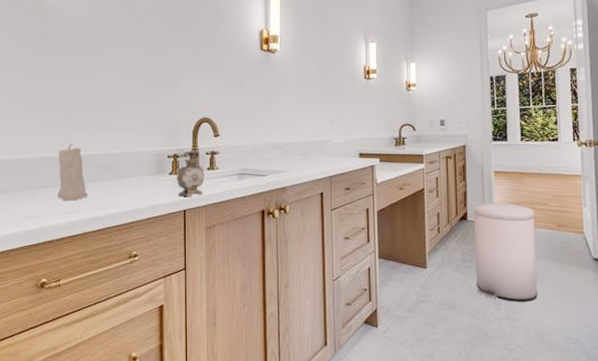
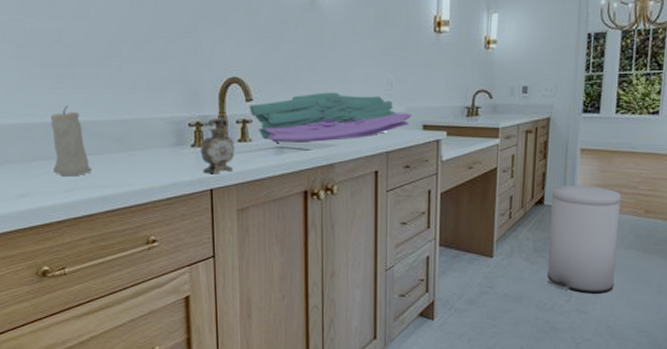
towel: none [216,128,350,170] -> present [249,92,412,142]

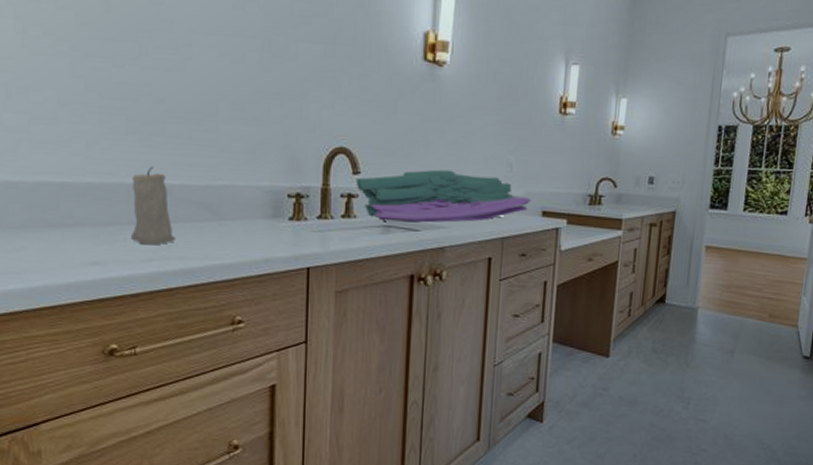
perfume bottle: present [200,118,235,174] -> none [298,189,337,252]
pedal bin: present [547,185,621,294] -> none [665,283,745,401]

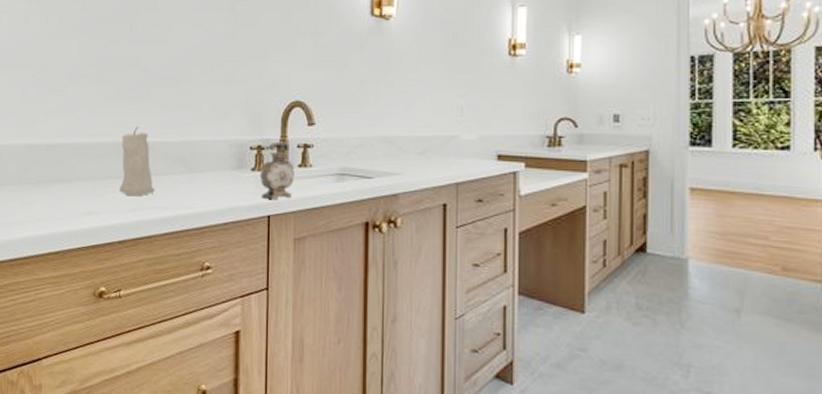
perfume bottle: none [298,189,337,252] -> present [259,141,295,200]
towel: present [356,169,532,223] -> none [311,117,485,170]

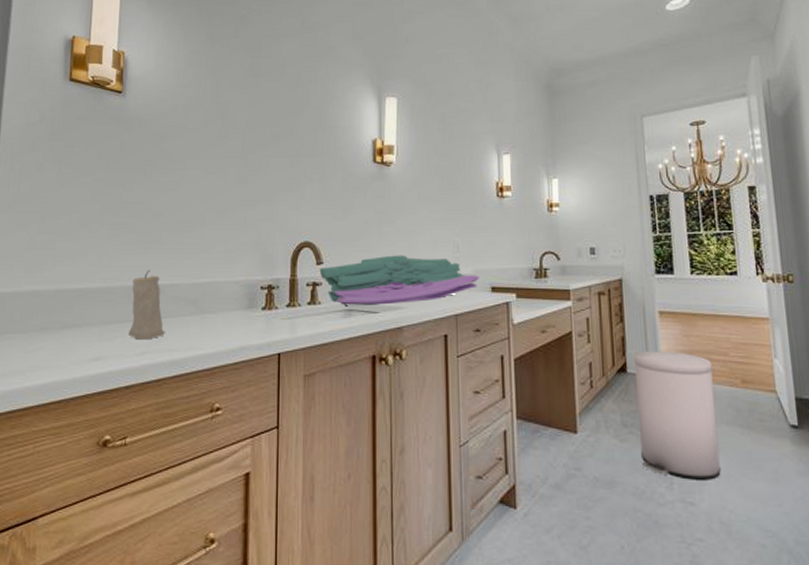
perfume bottle: present [259,141,295,200] -> none [270,280,304,338]
towel: none [311,117,485,170] -> present [319,255,480,305]
pedal bin: none [655,230,747,371] -> present [633,351,721,480]

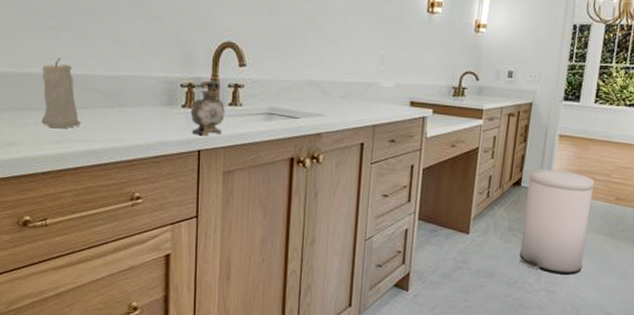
perfume bottle: none [270,280,304,338] -> present [190,80,225,136]
towel: present [319,255,480,305] -> none [242,63,401,111]

